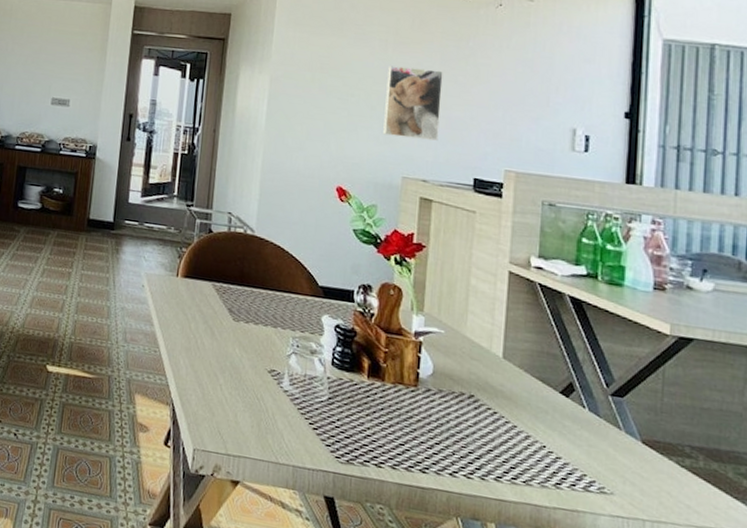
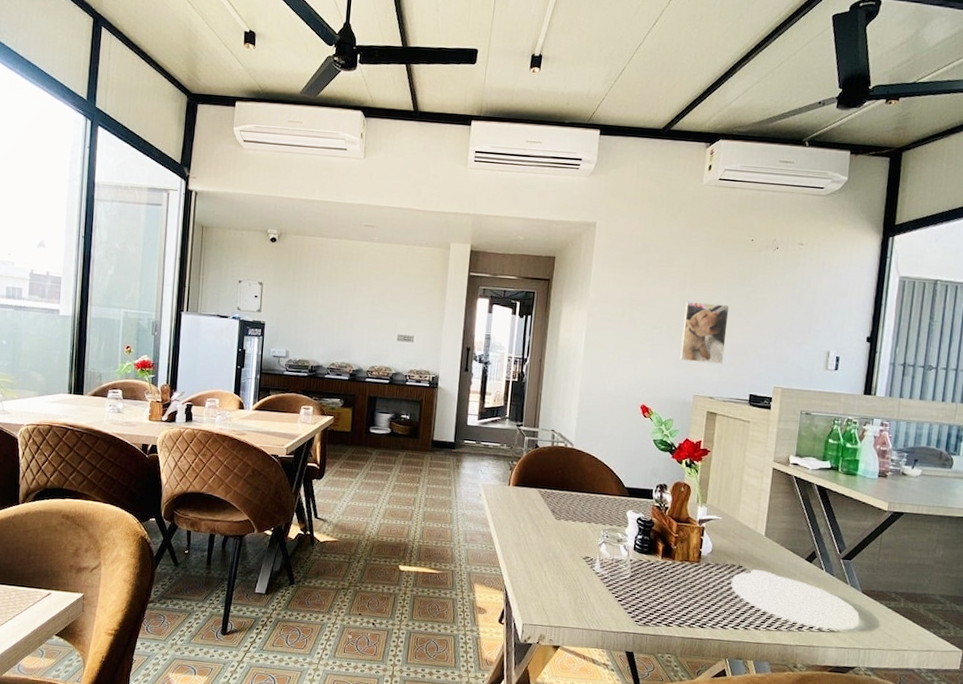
plate: none [460,401,641,493] -> present [731,569,860,630]

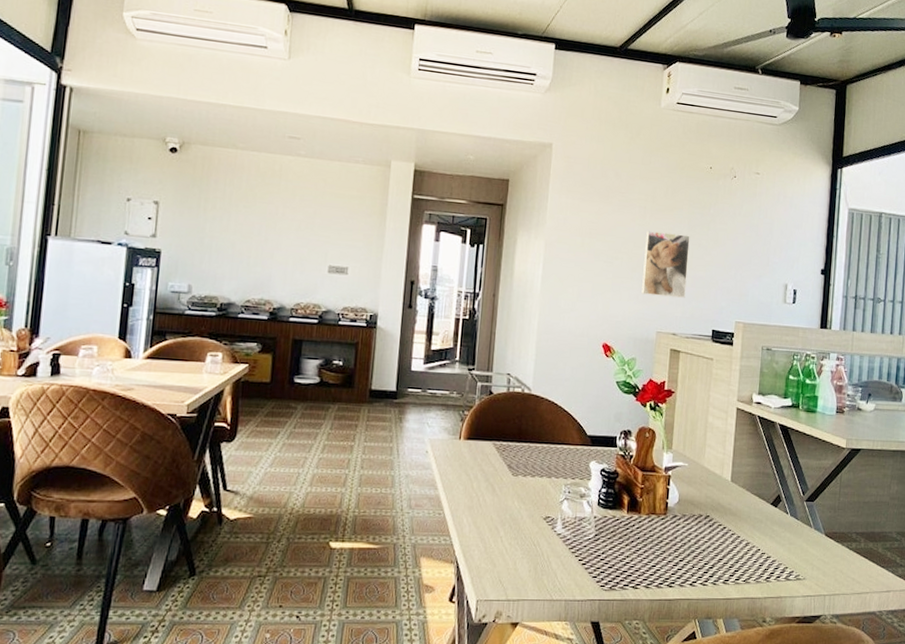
plate: present [731,569,860,630] -> none [699,518,824,577]

